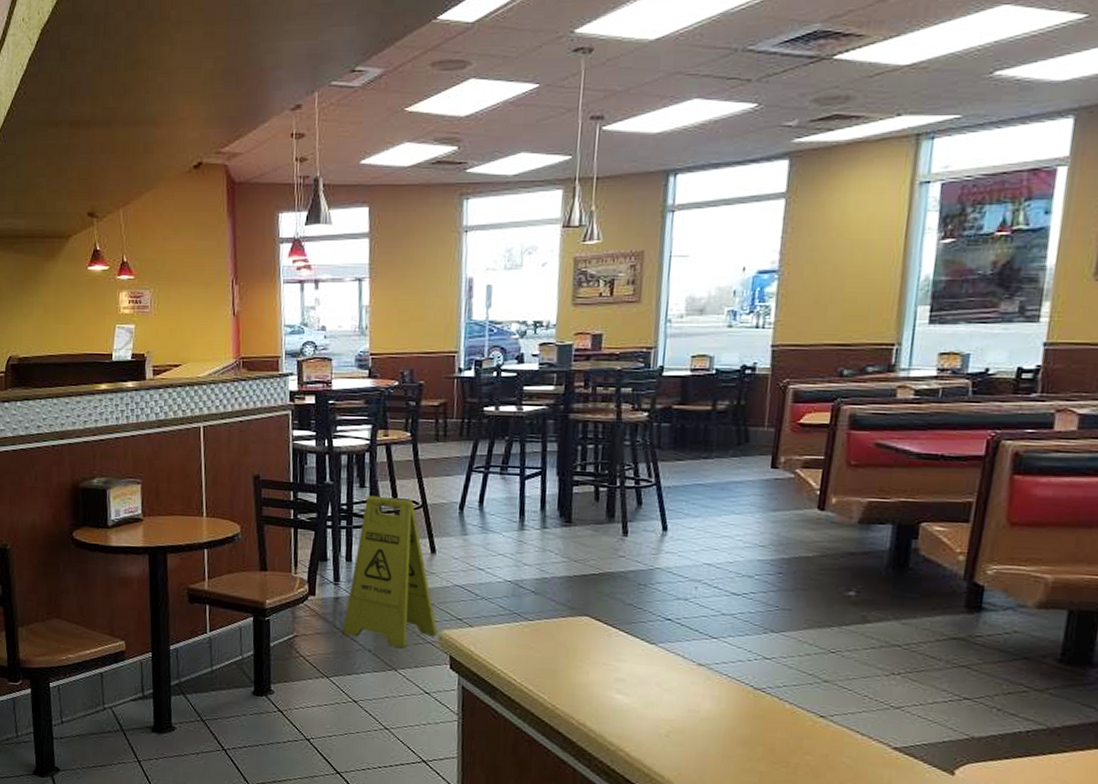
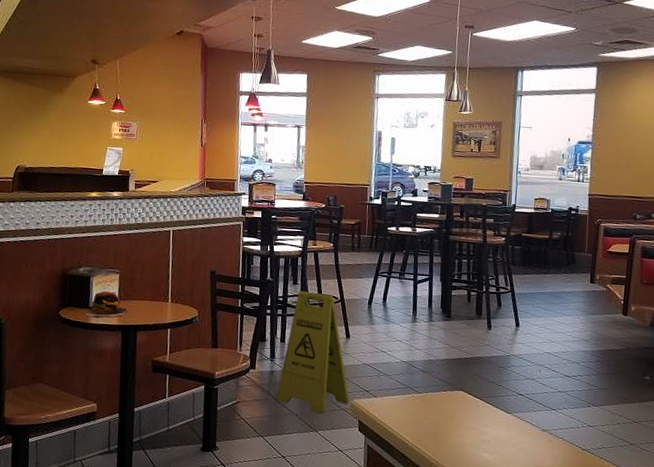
burger: none [104,505,154,539] -> present [86,291,127,318]

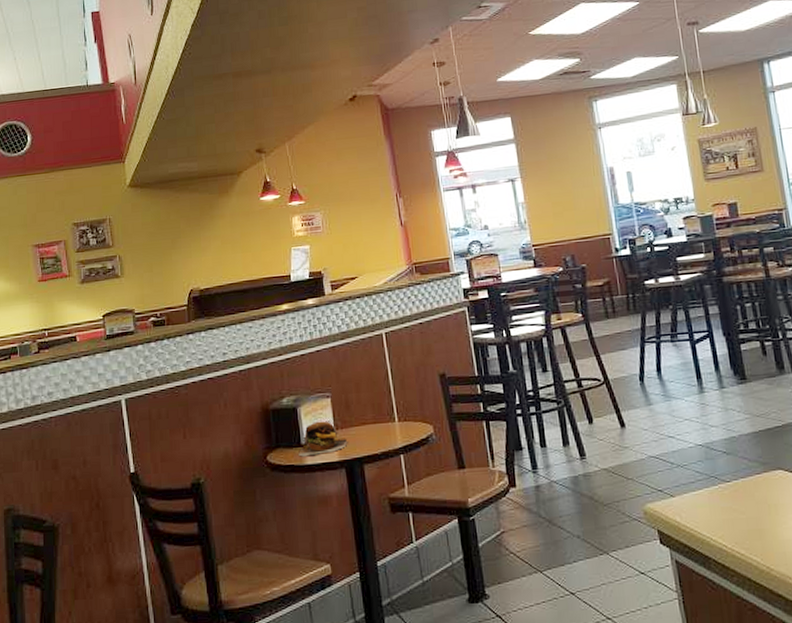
warning sign: present [276,290,350,414] -> none [548,377,642,530]

